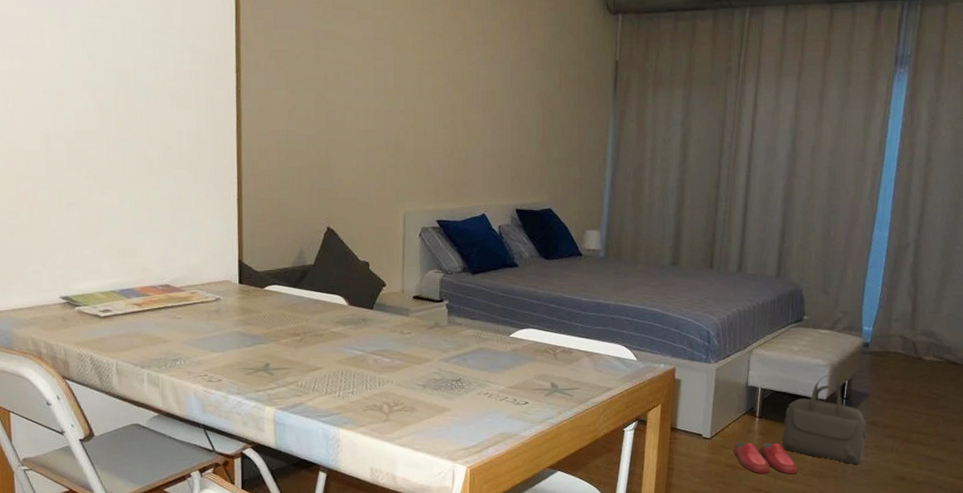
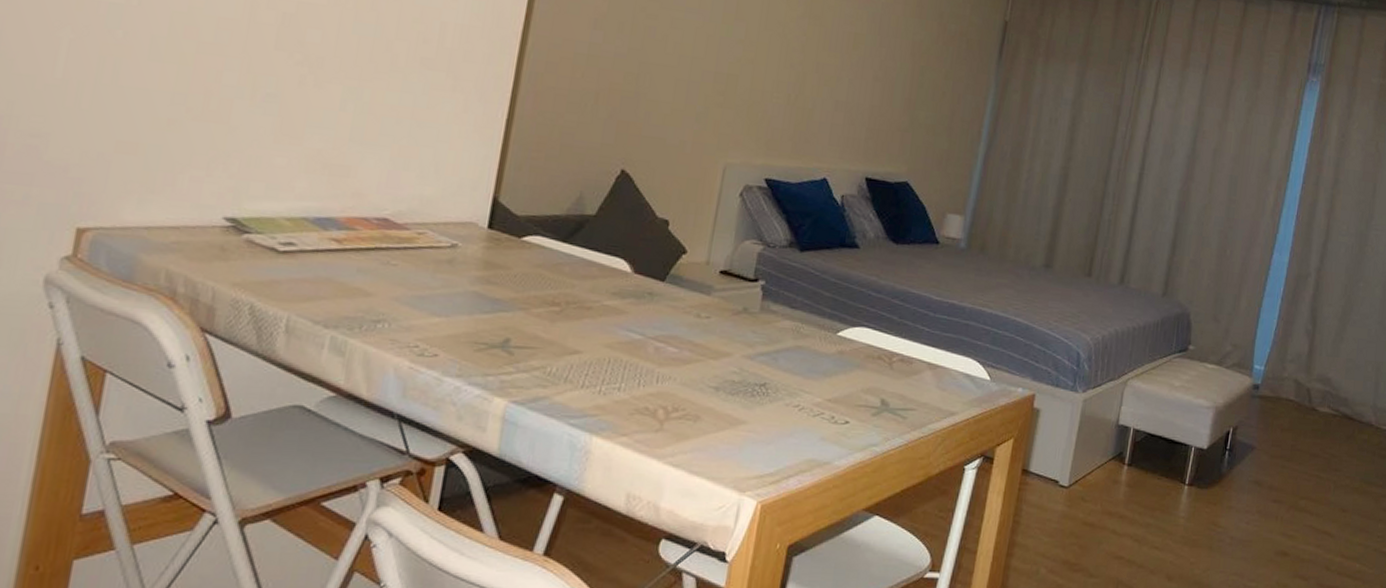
slippers: present [733,442,798,475] -> none [1094,495,1168,540]
handbag: present [782,375,867,465] -> none [1151,419,1250,534]

